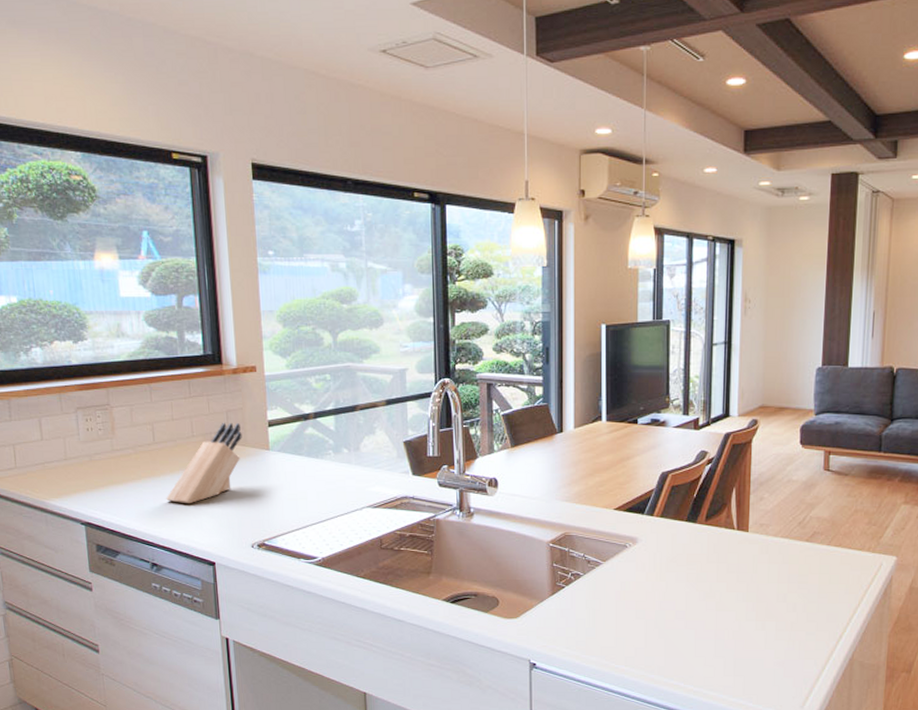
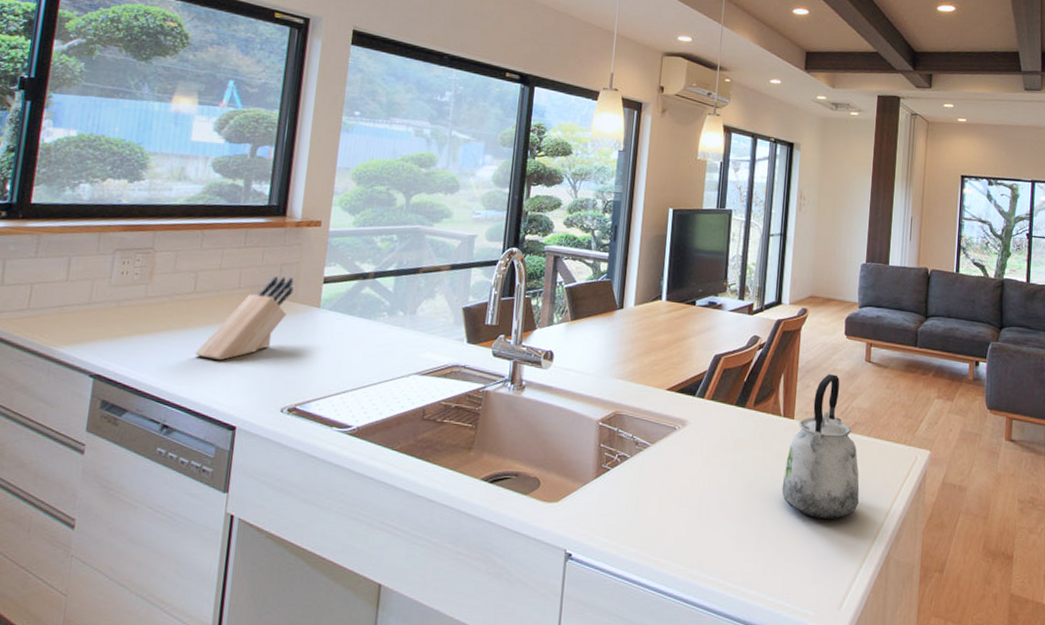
kettle: none [738,485,820,626] -> present [781,374,860,520]

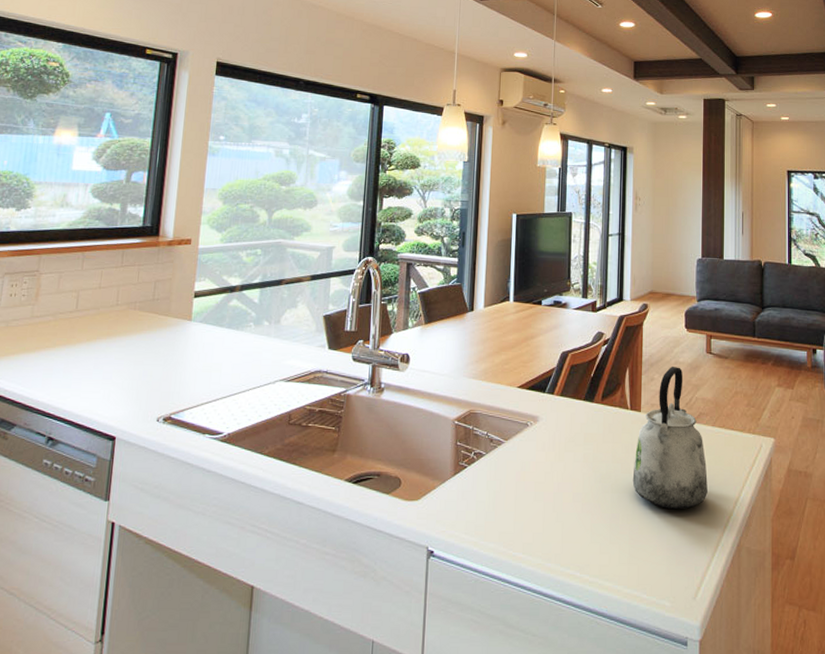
knife block: present [194,275,294,361] -> none [77,292,167,374]

